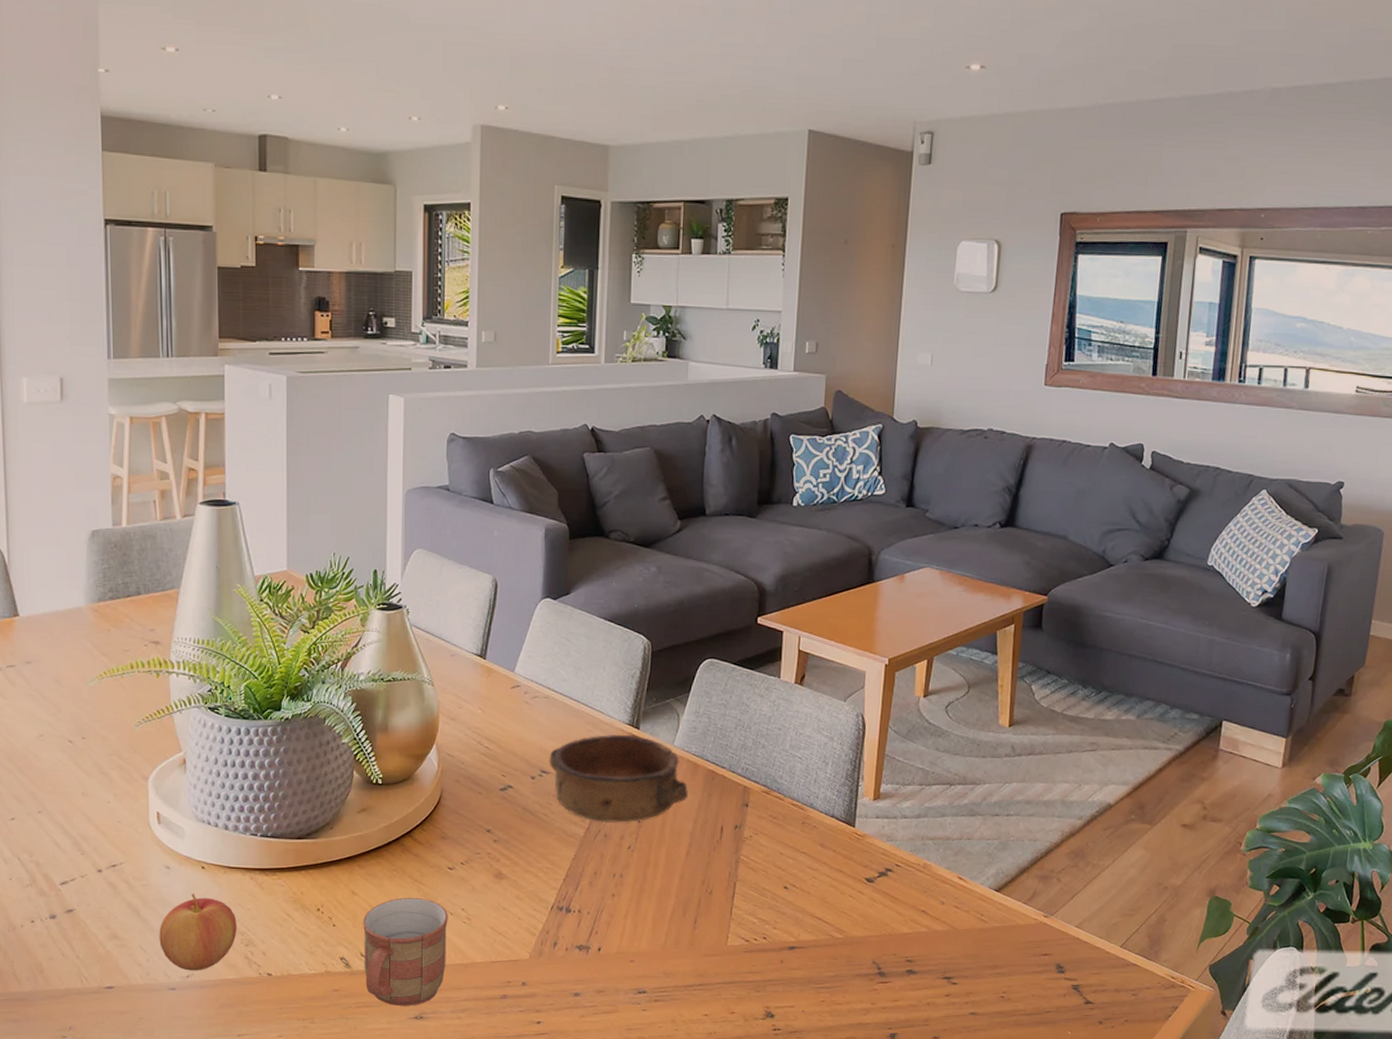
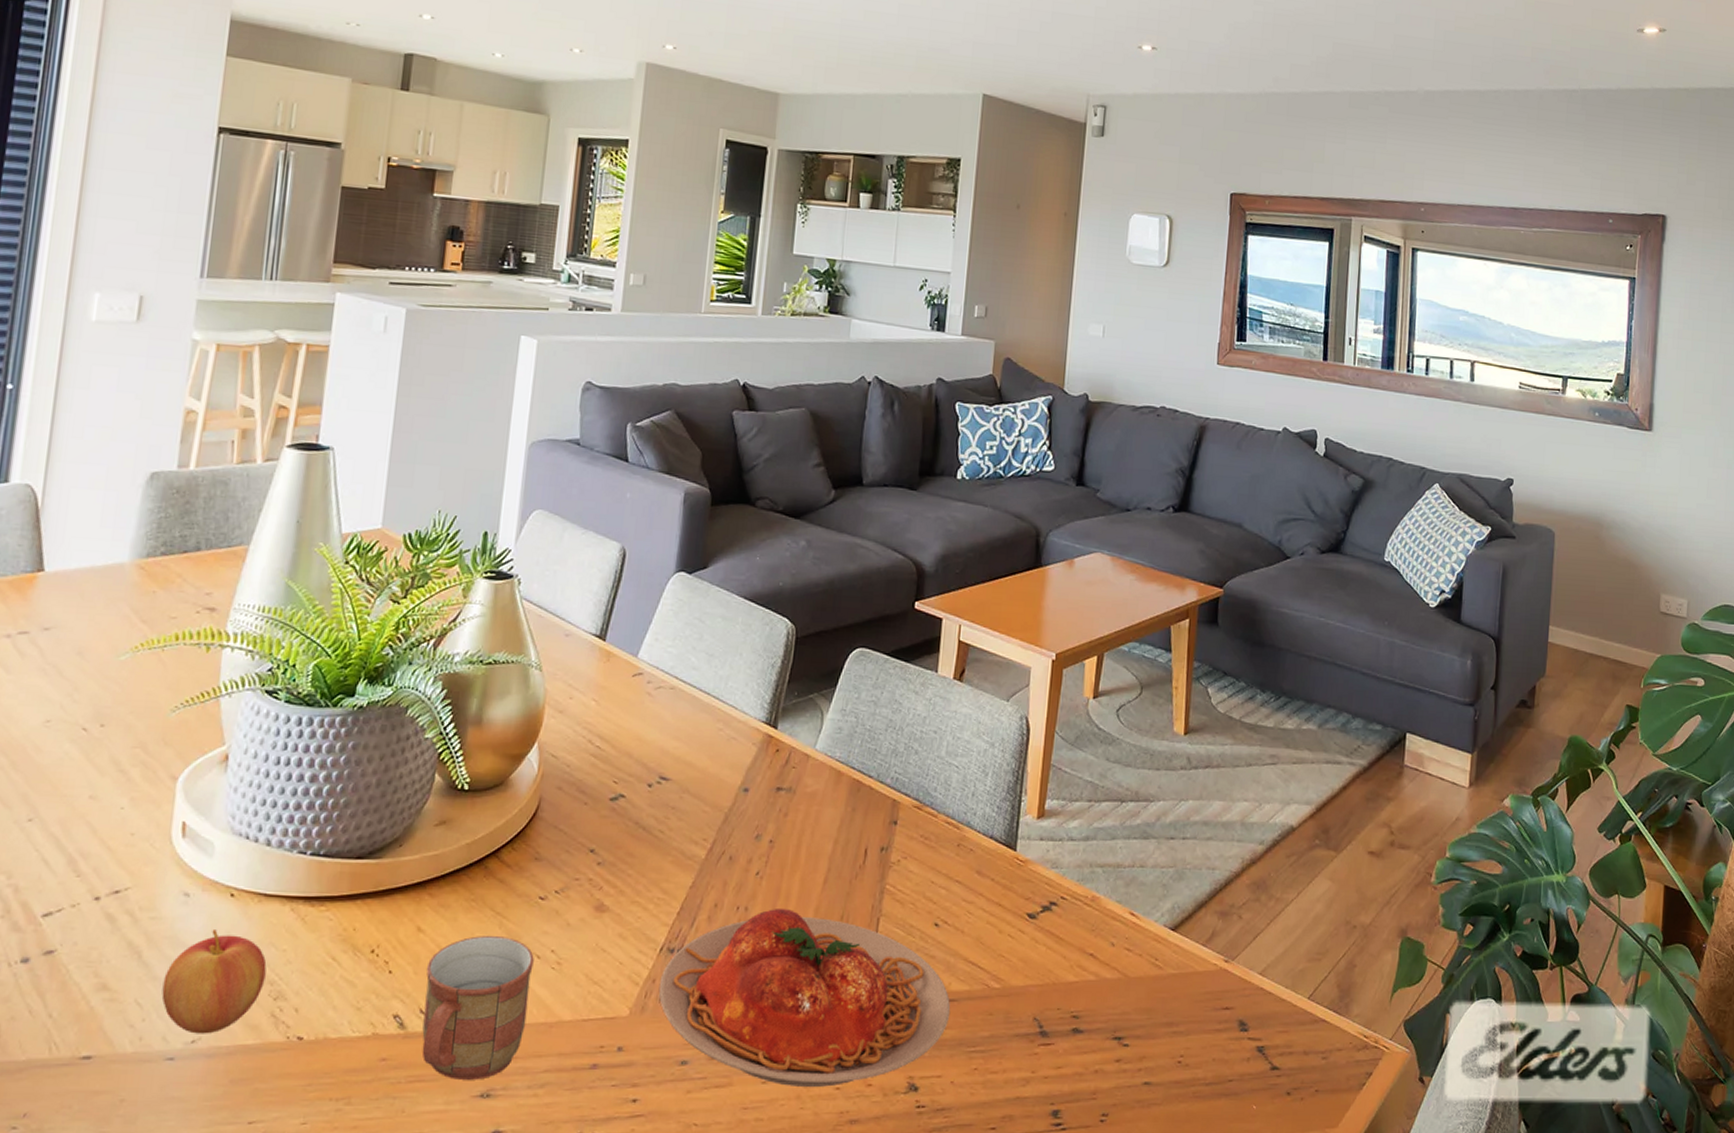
bowl: present [549,734,688,823] -> none [669,734,829,842]
plate: none [552,875,800,1015] -> present [658,907,951,1088]

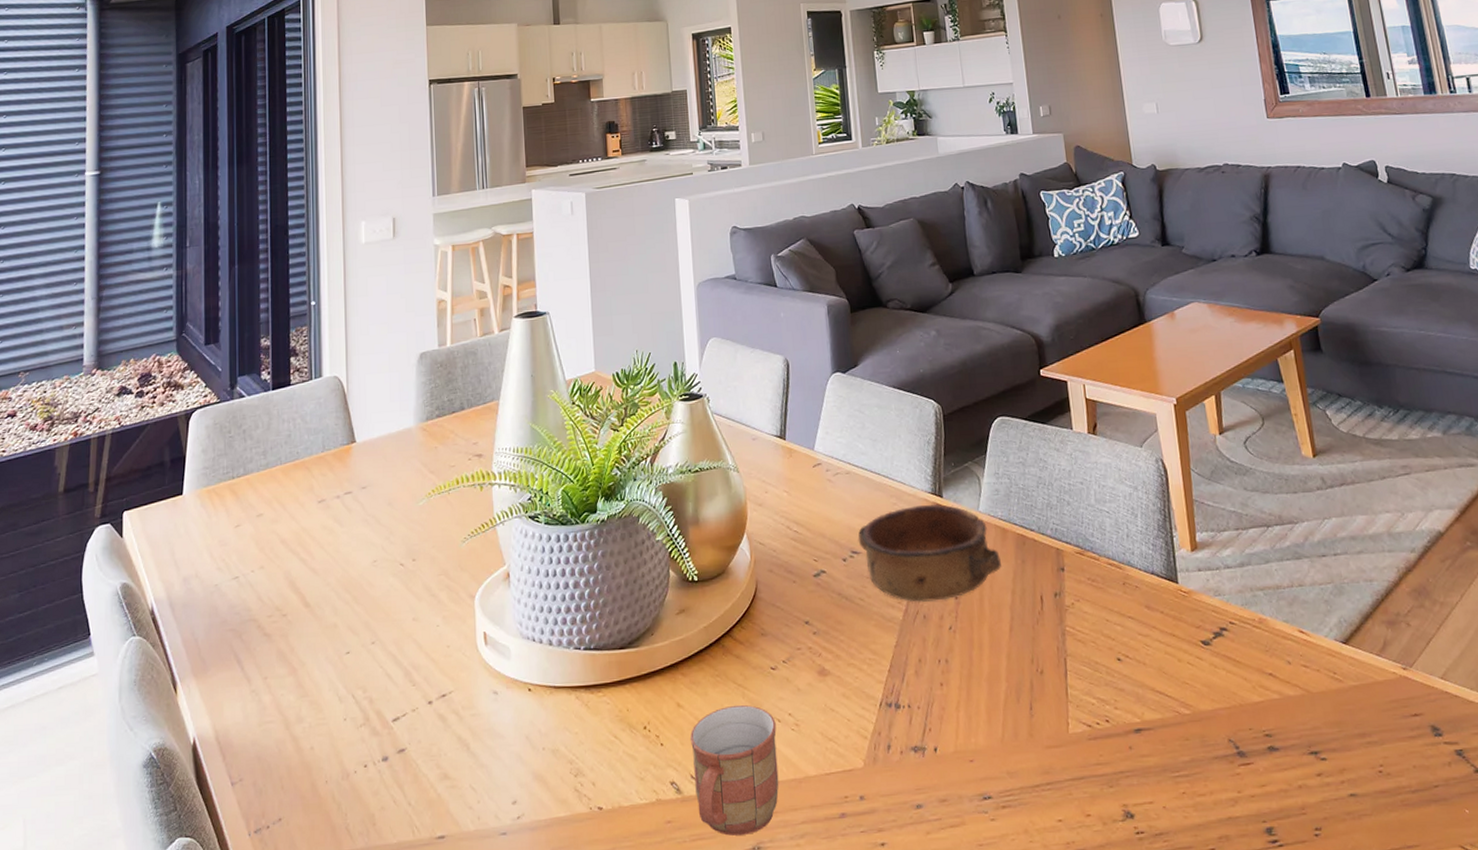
apple: present [161,930,267,1034] -> none [488,720,566,811]
plate: present [658,907,951,1088] -> none [884,657,1150,822]
bowl: none [669,734,829,842] -> present [858,504,1001,602]

